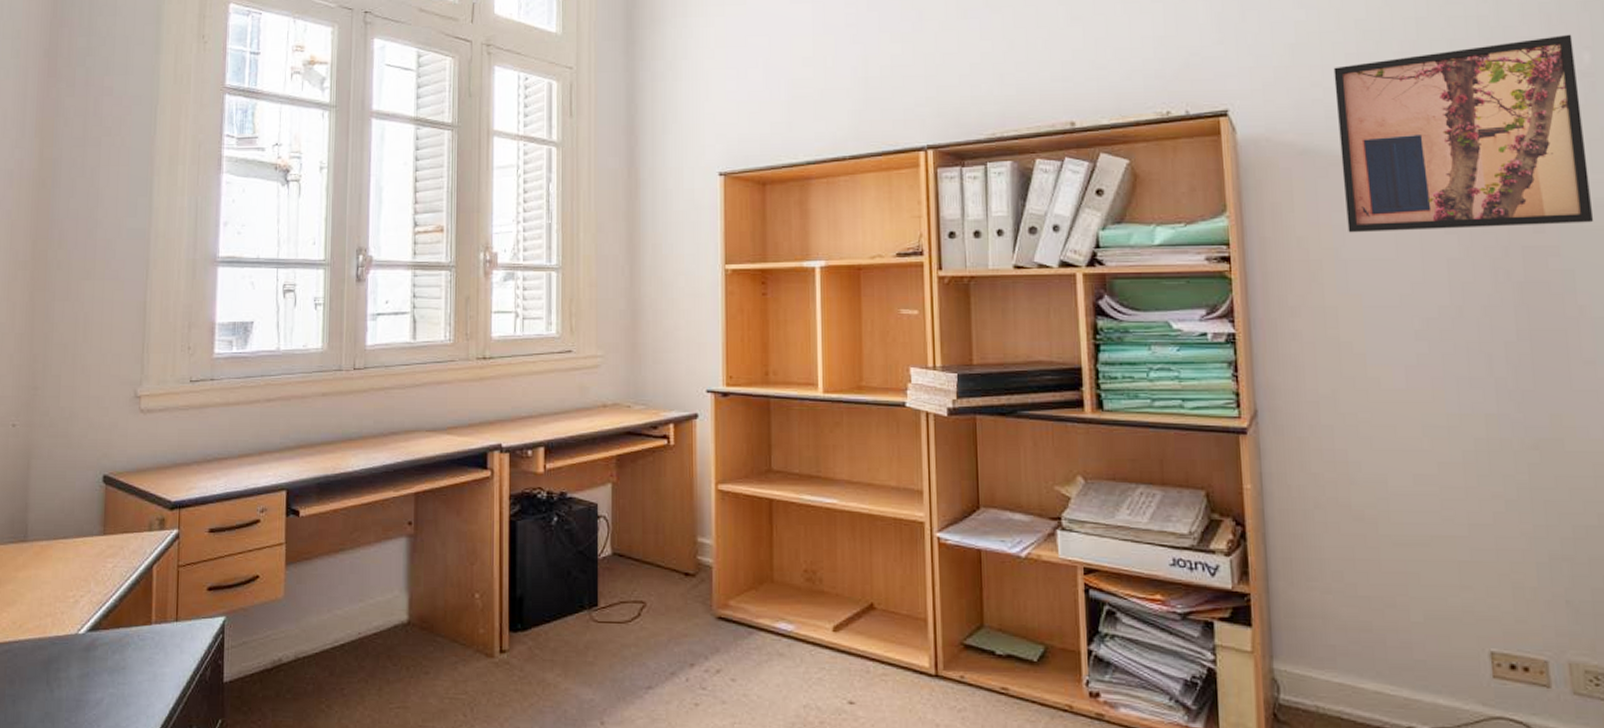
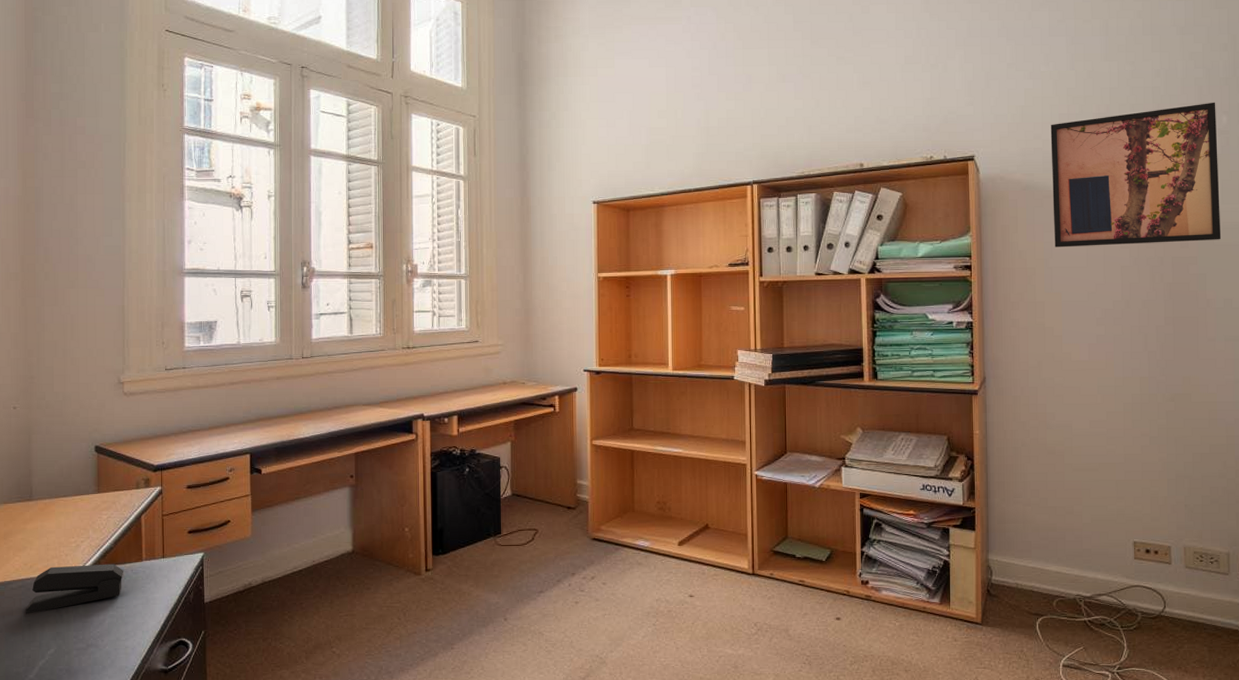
stapler: none [10,626,129,687] -> present [25,563,124,614]

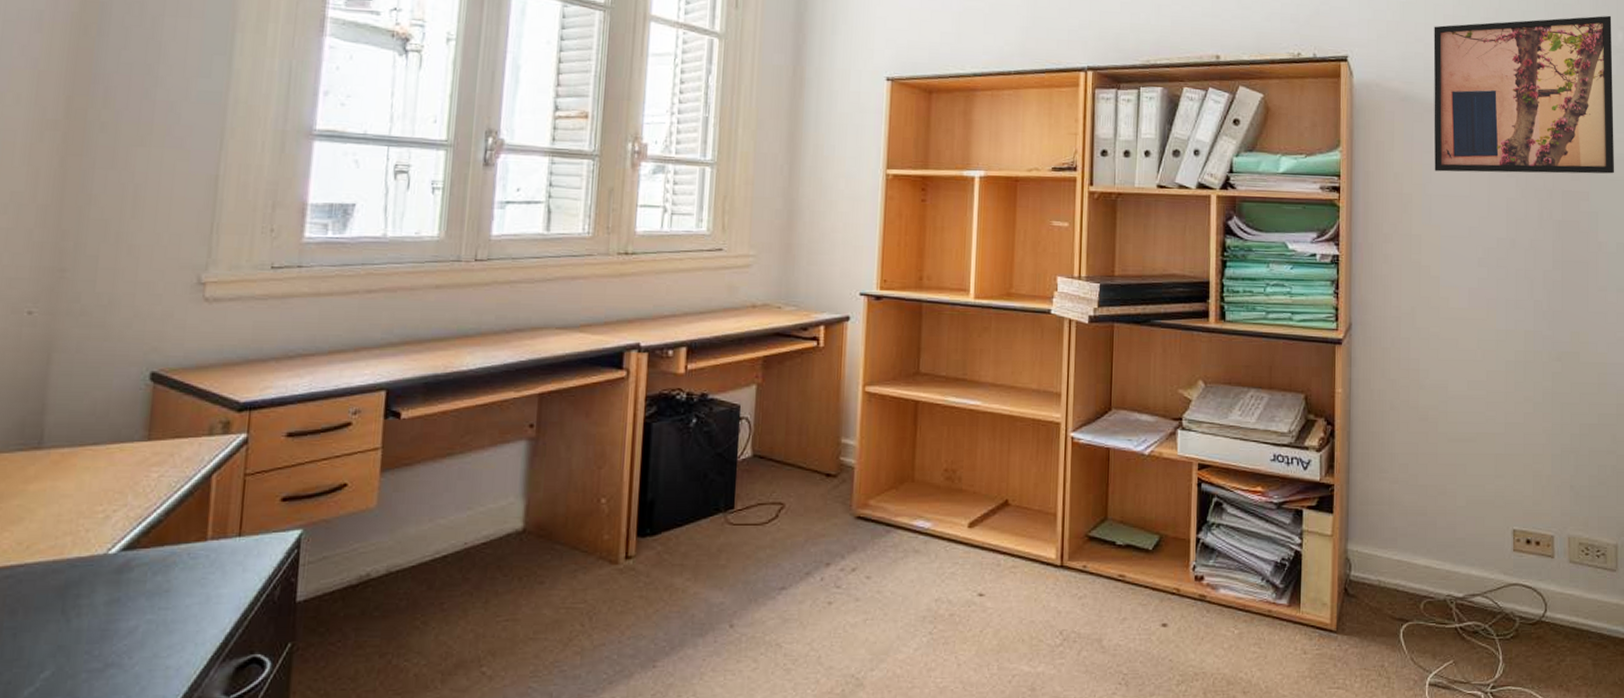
stapler: present [25,563,124,614] -> none [10,544,177,618]

